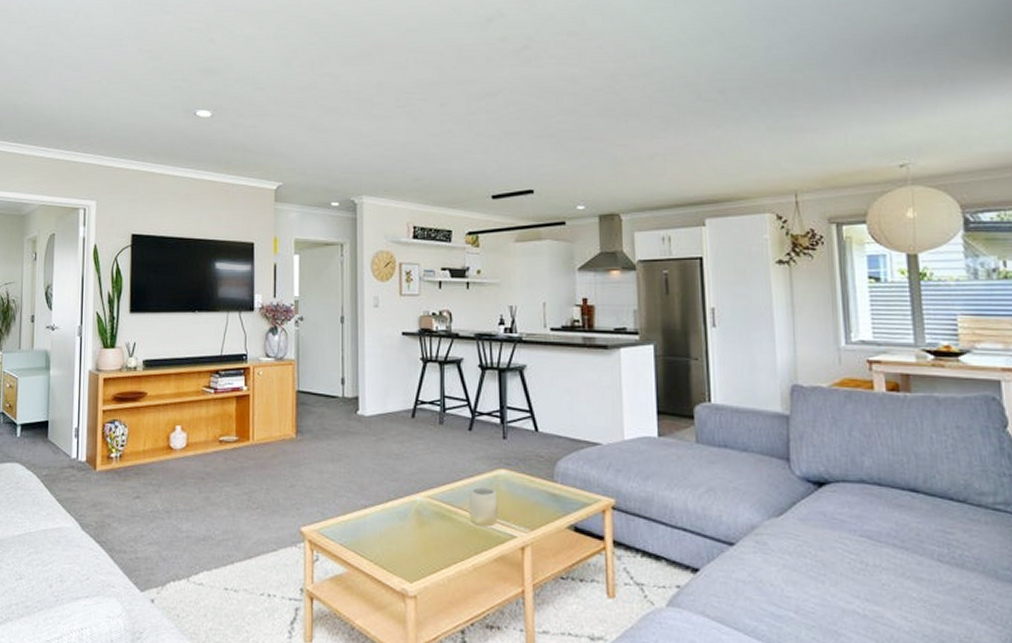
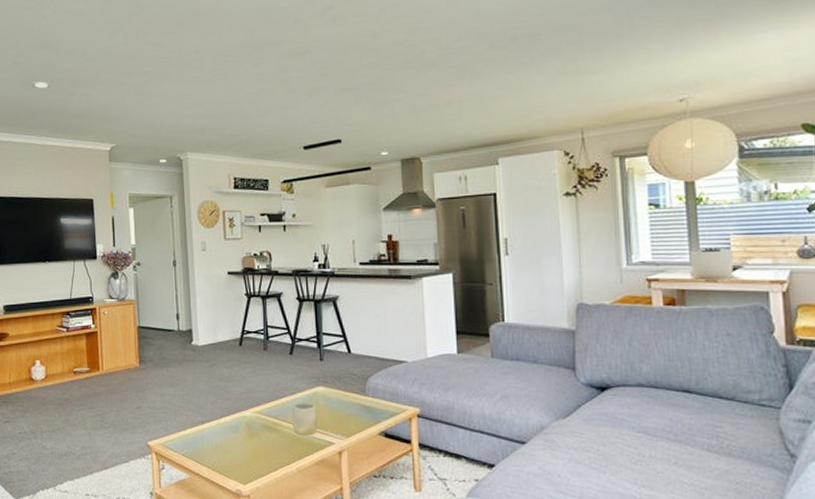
planter: none [913,328,962,365] -> present [689,247,734,280]

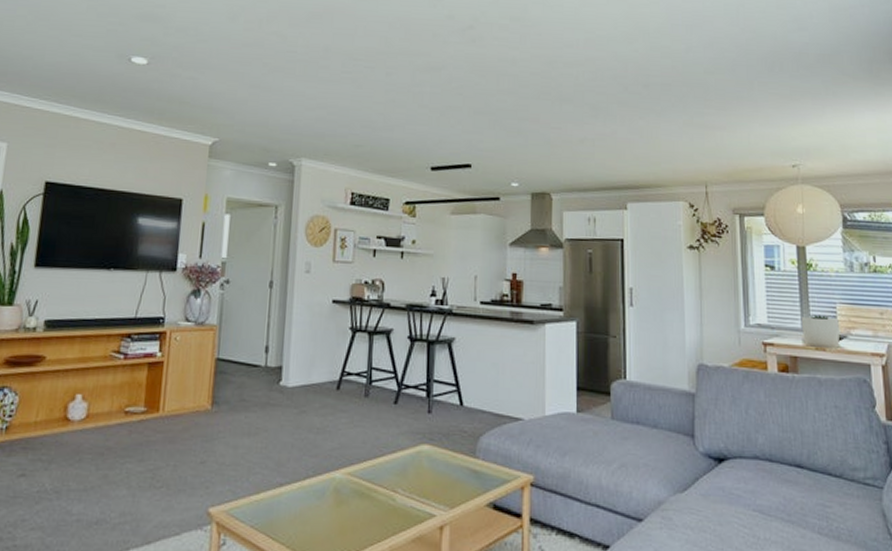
mug: present [292,403,318,436] -> none [389,463,419,506]

